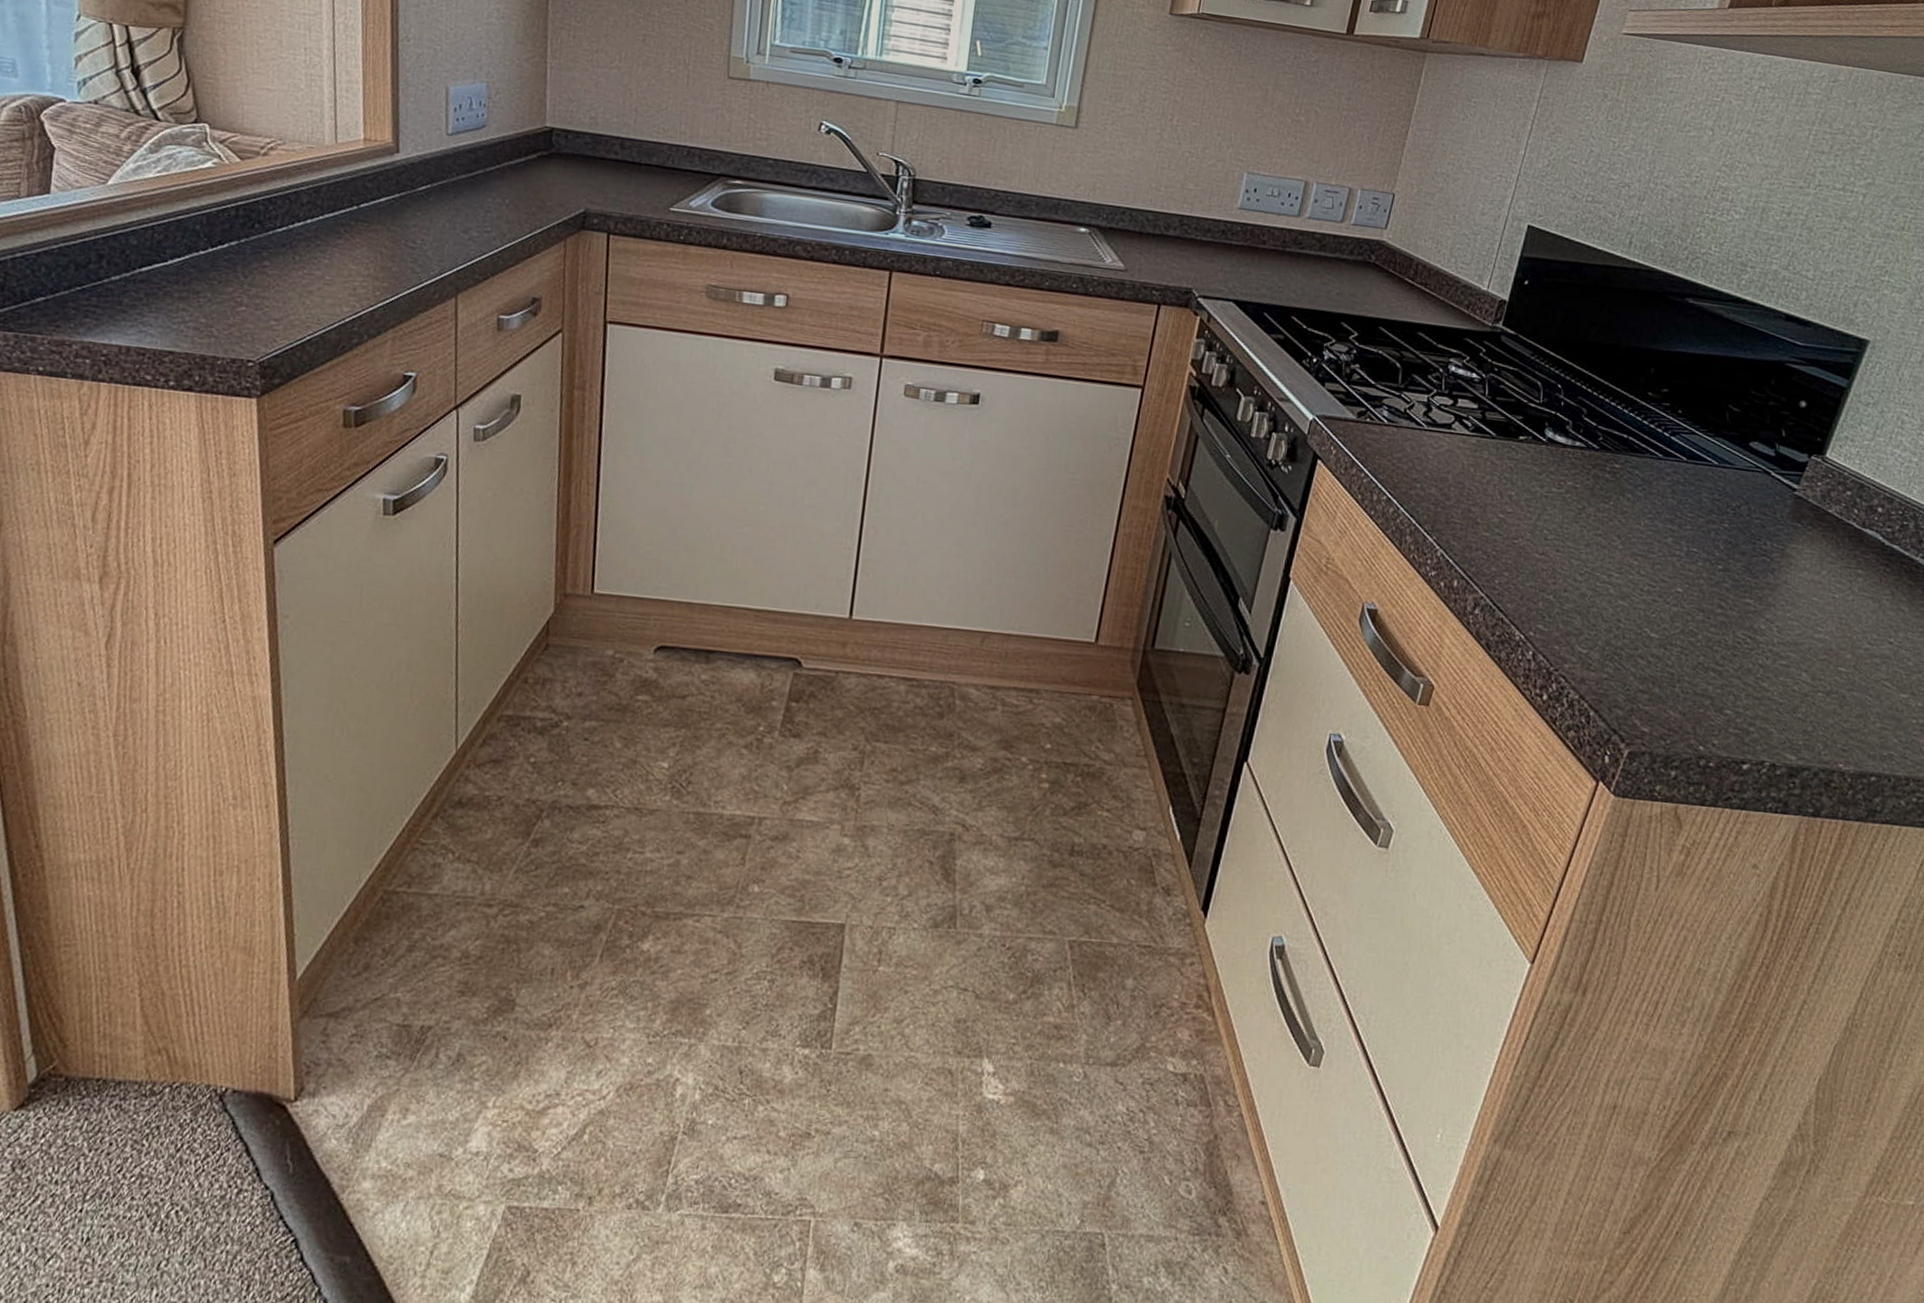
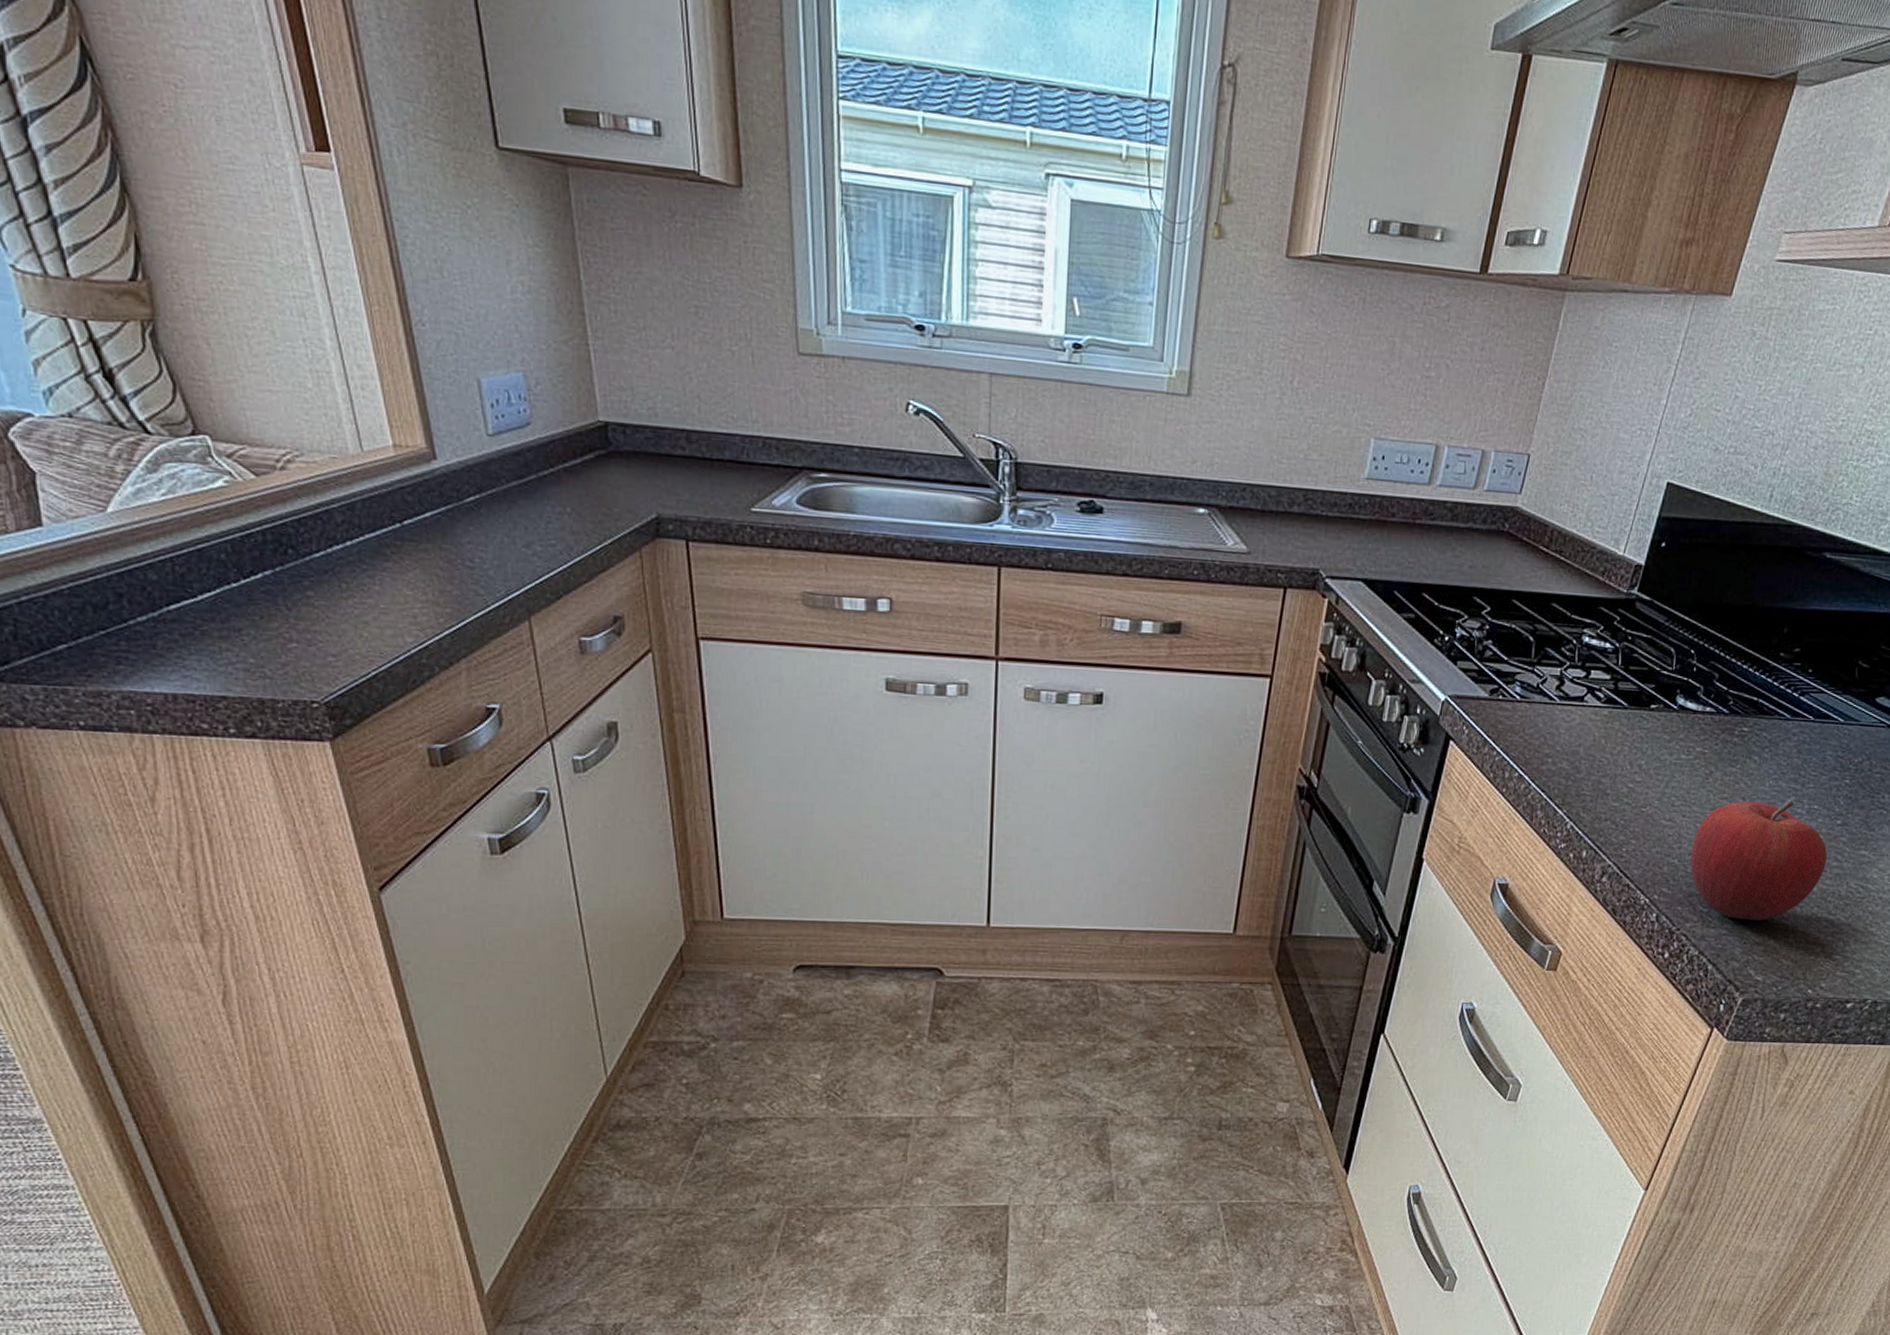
fruit: none [1566,539,1711,667] -> present [1690,799,1828,921]

